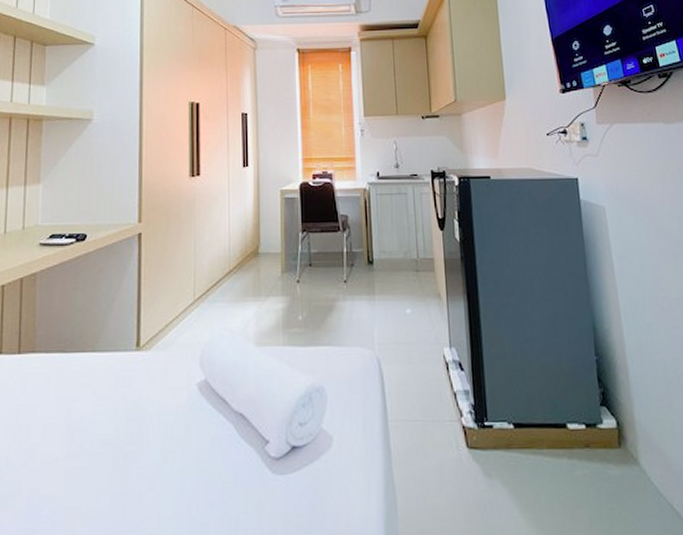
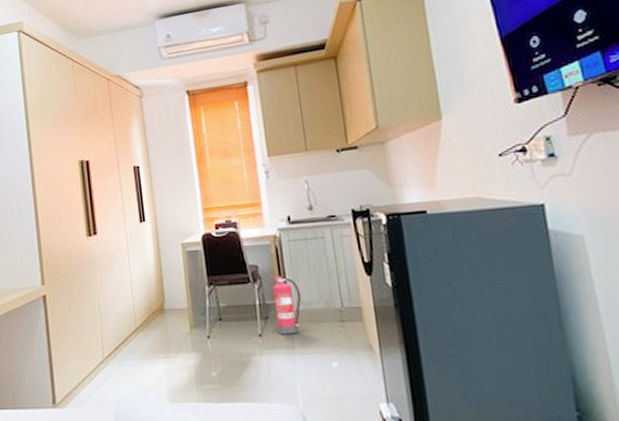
fire extinguisher: none [358,225,384,282] -> present [270,275,302,335]

